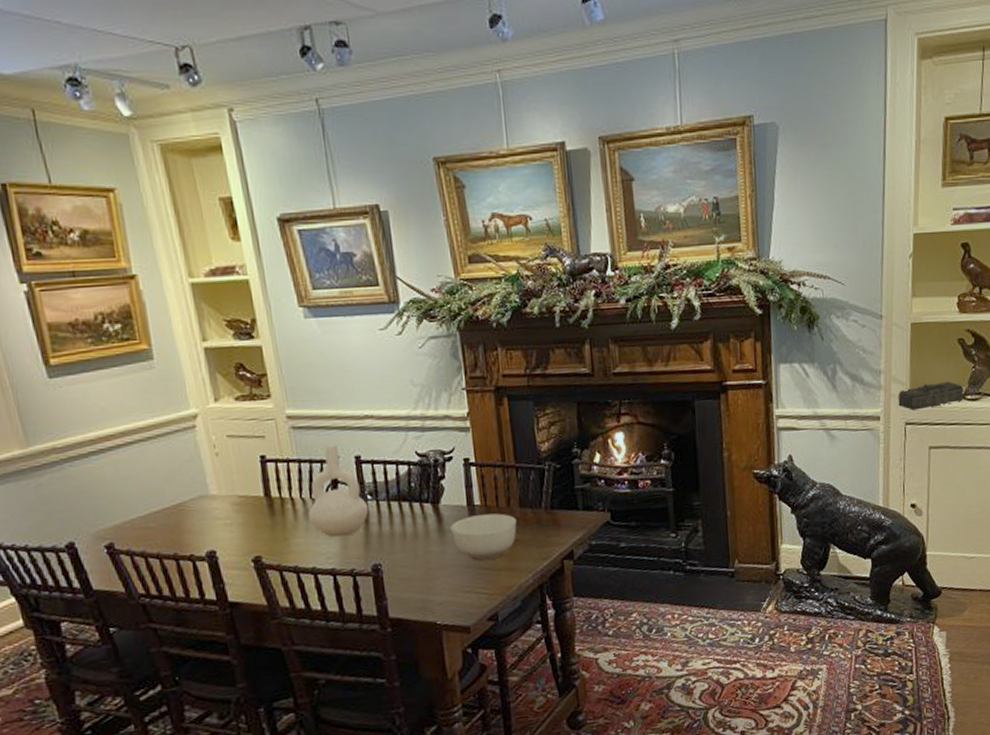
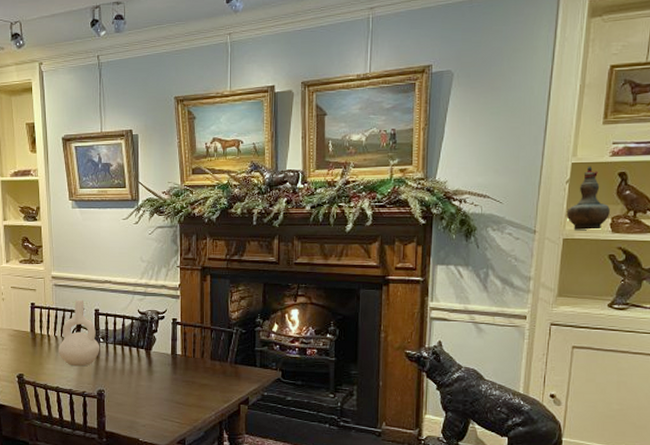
bowl: present [450,513,517,562] -> none [157,362,207,398]
decorative box: present [898,382,963,411] -> none [545,291,611,314]
decorative vase: none [913,237,956,312] -> present [567,166,610,230]

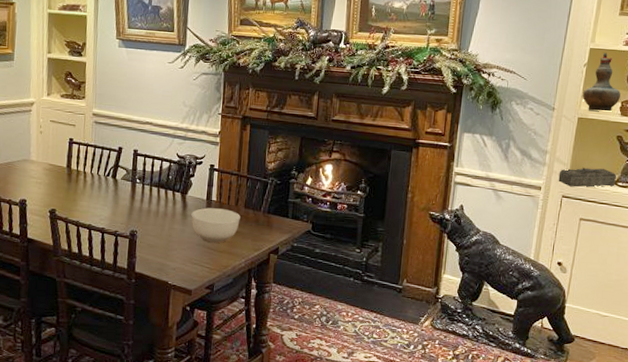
decorative vase: present [59,299,100,367] -> none [94,138,136,206]
bowl: none [157,362,207,398] -> present [191,207,241,244]
decorative box: none [545,291,611,314] -> present [558,167,616,188]

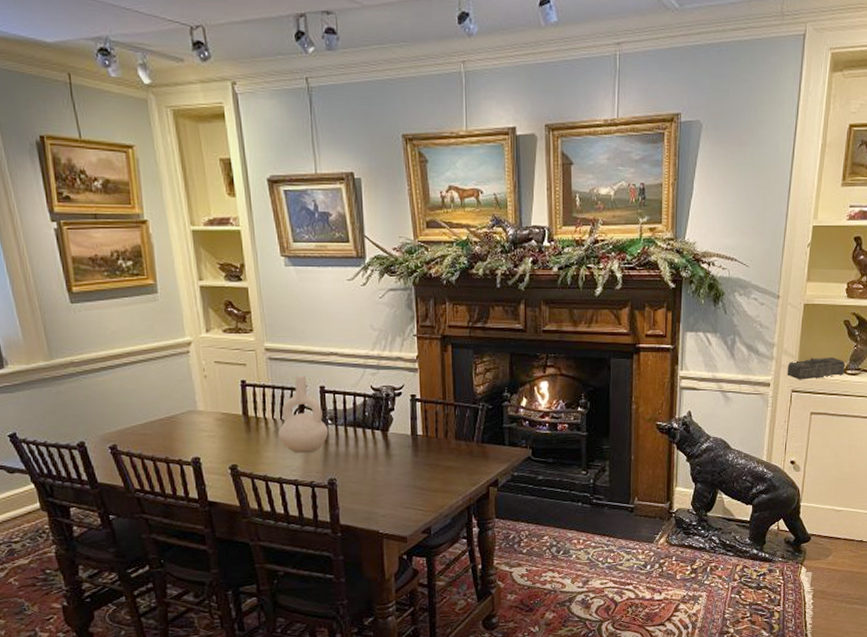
decorative vase: none [94,138,136,206] -> present [278,375,329,453]
bowl: present [191,207,241,244] -> none [396,443,452,483]
decorative vase: present [583,52,621,112] -> none [808,229,846,295]

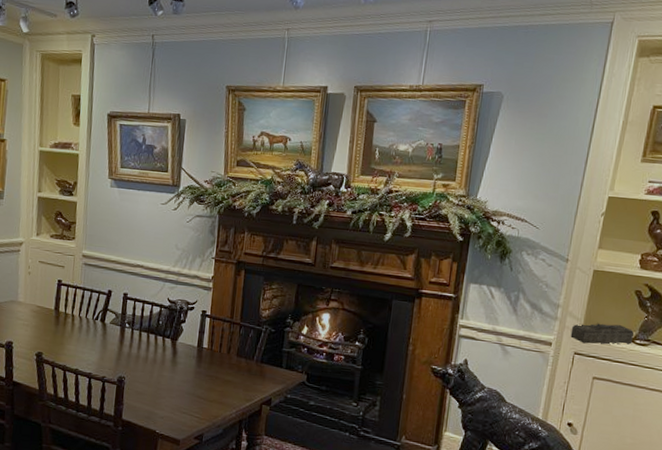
decorative vase: present [278,375,329,453] -> none [81,281,125,351]

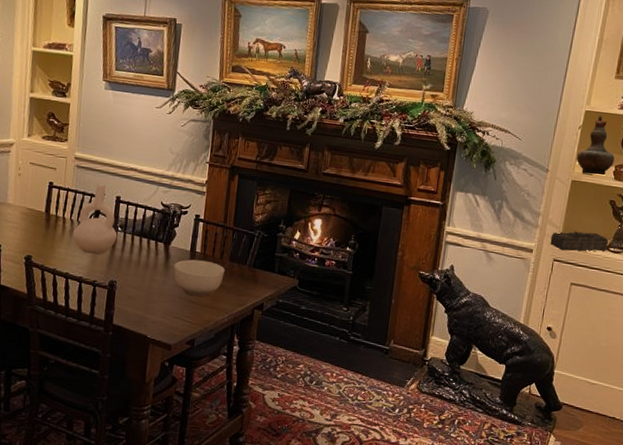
decorative vase: none [81,281,125,351] -> present [72,184,118,254]
bowl: none [181,355,232,393] -> present [173,259,225,297]
decorative vase: none [599,201,641,265] -> present [577,115,615,176]

